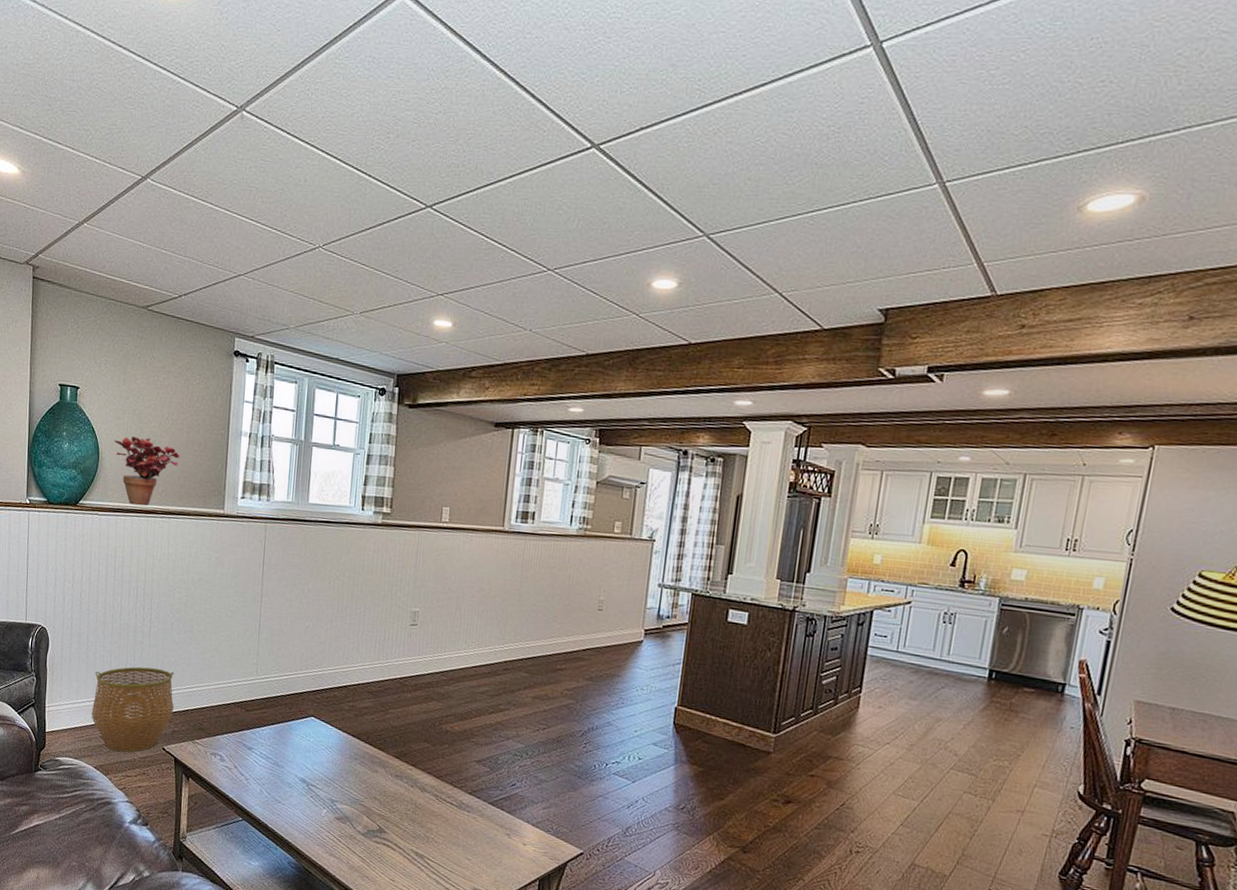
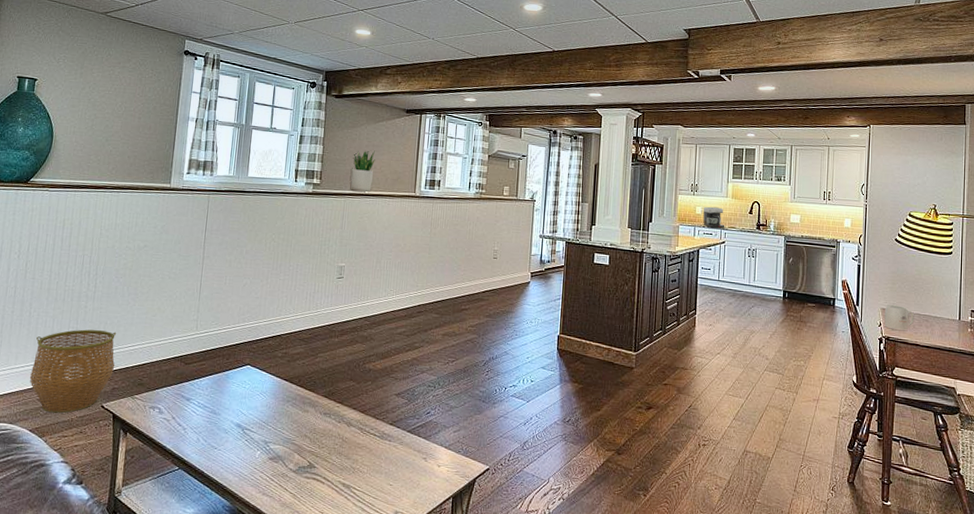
potted plant: present [114,436,180,506] -> none [68,121,131,182]
planter: none [425,473,456,525] -> present [350,150,375,193]
coffee maker: none [882,554,914,584] -> present [703,206,725,229]
mug: none [1136,696,1186,734] -> present [884,305,915,331]

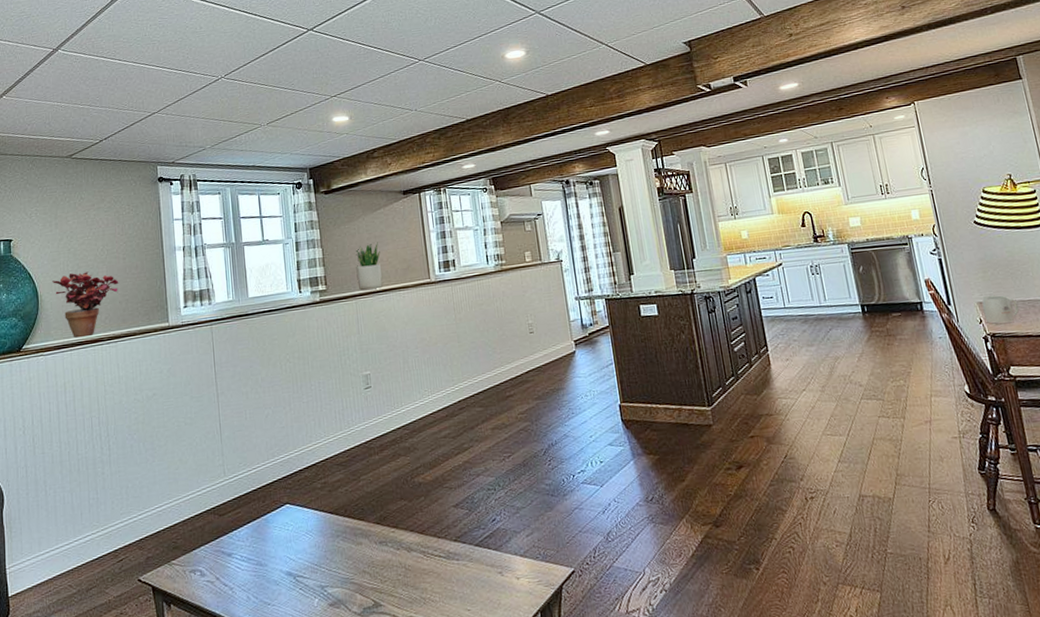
basket: present [29,329,117,413] -> none [56,494,145,598]
potted plant: none [68,121,131,182] -> present [52,271,119,338]
coffee maker: present [703,206,725,229] -> none [749,226,779,252]

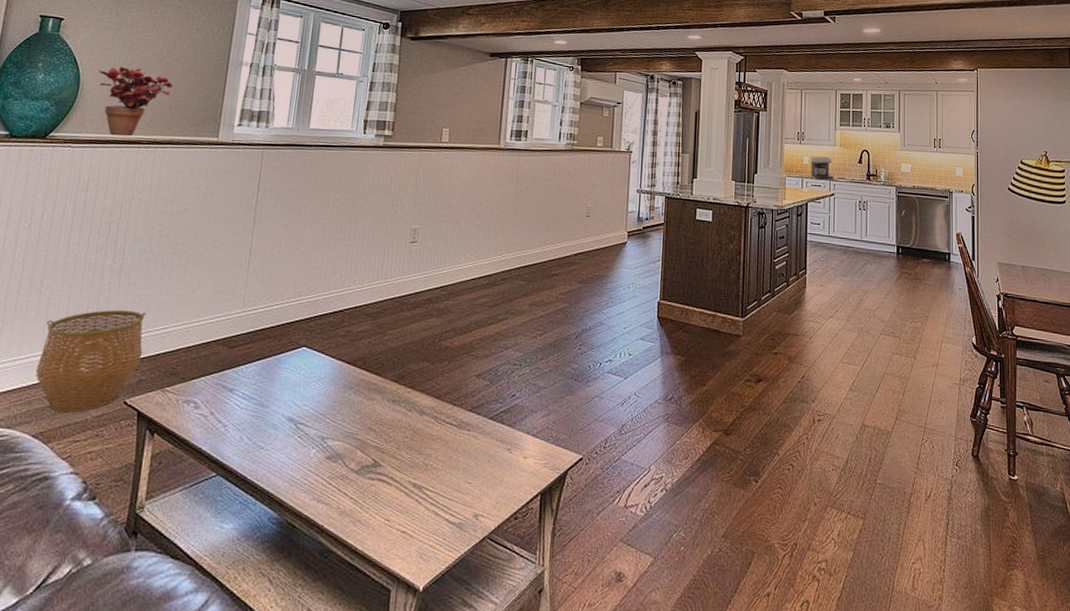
basket: none [56,494,145,598] -> present [35,310,147,413]
planter: present [357,242,382,290] -> none [426,98,455,145]
coffee maker: none [749,226,779,252] -> present [811,156,834,180]
mug: present [981,295,1020,325] -> none [1001,258,1032,287]

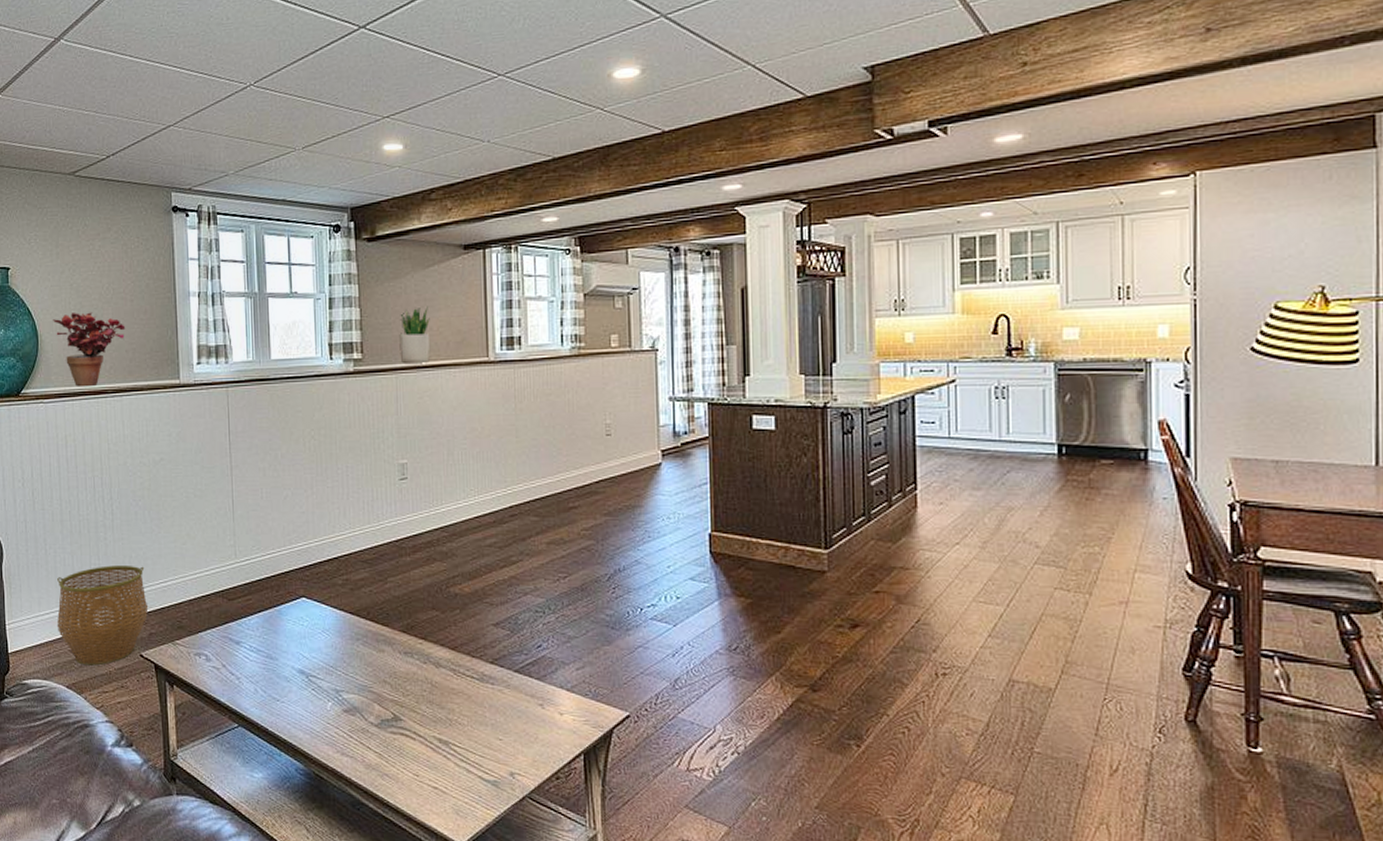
planter: none [426,98,455,145] -> present [401,306,431,364]
coffee maker: present [811,156,834,180] -> none [917,329,954,362]

